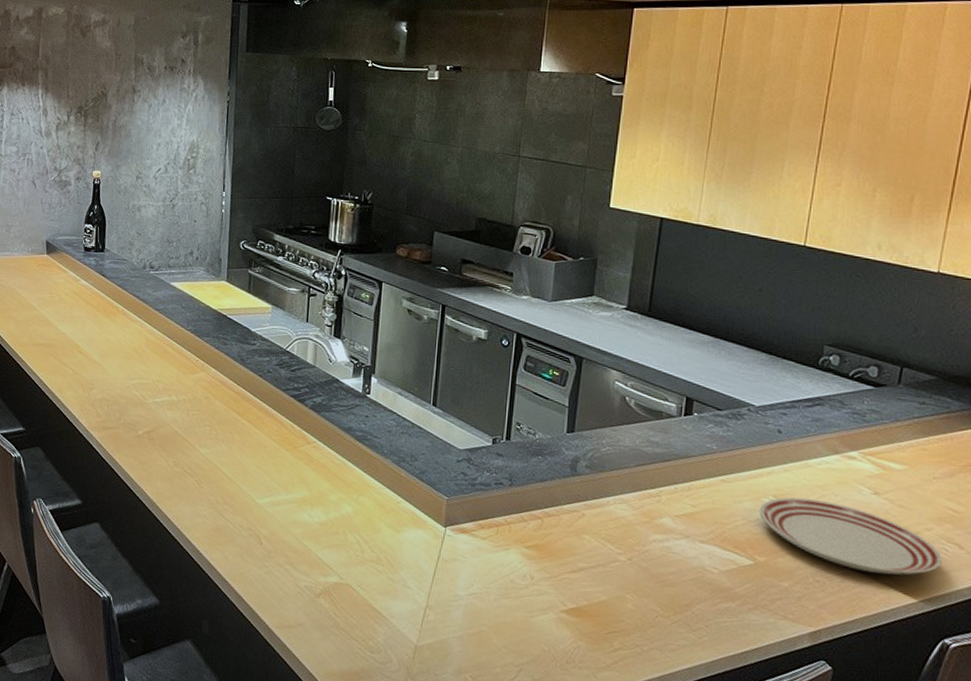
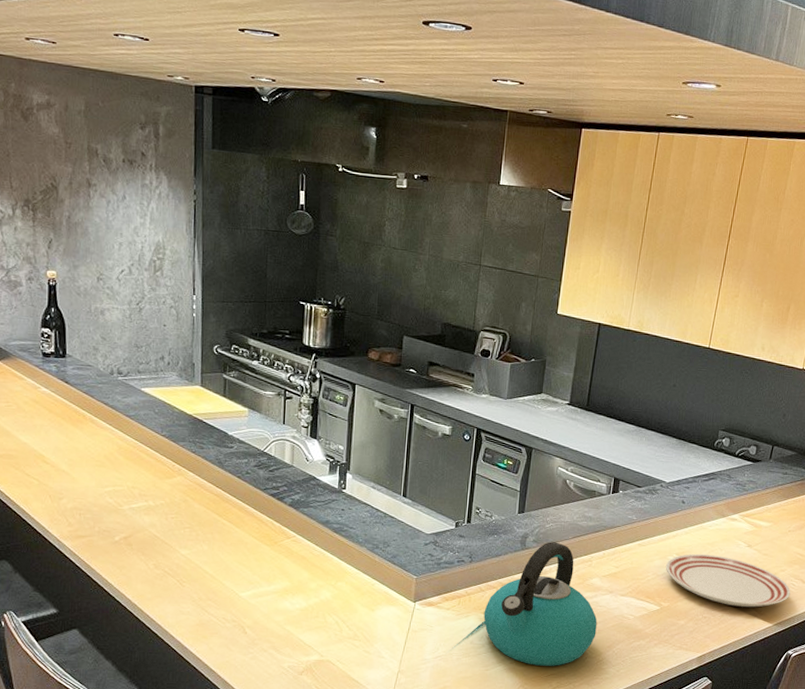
kettle: none [526,468,670,623] -> present [483,542,597,666]

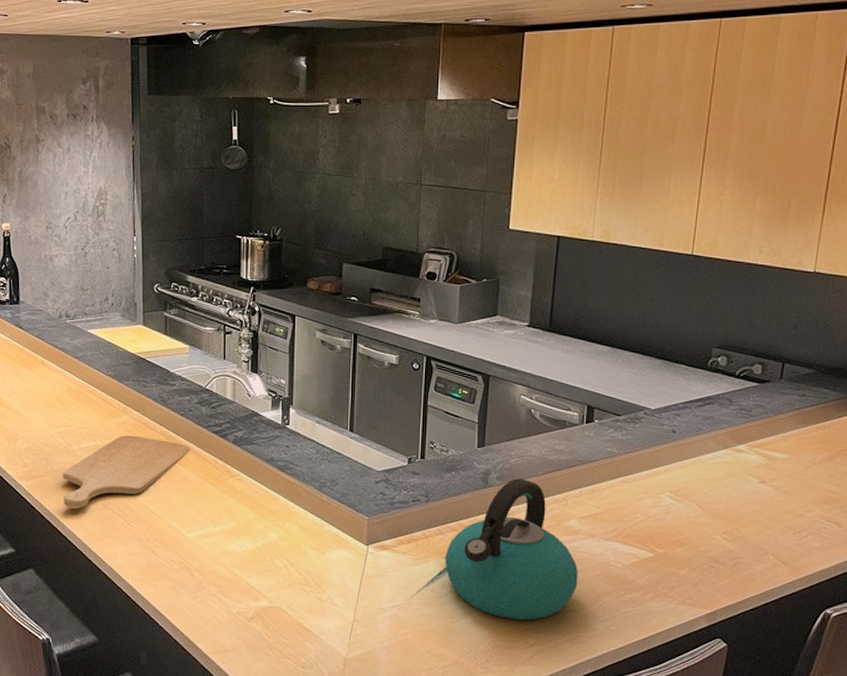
chopping board: none [112,496,247,570] -> present [63,435,191,510]
dinner plate: present [666,553,791,608] -> none [658,491,823,556]

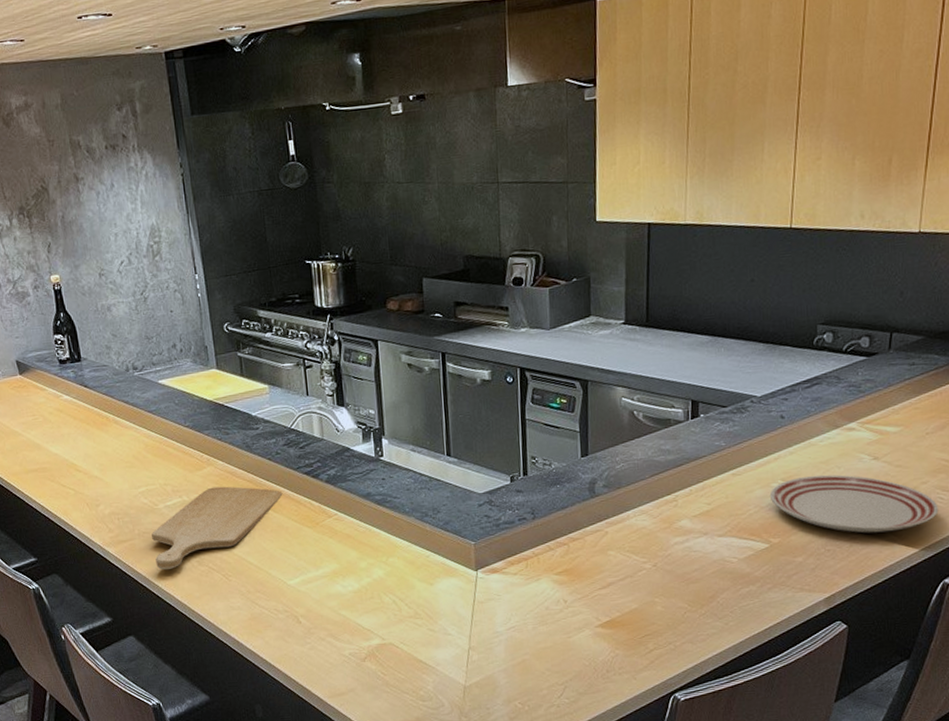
kettle: present [445,478,578,620] -> none [556,484,694,627]
dinner plate: none [658,491,823,556] -> present [770,475,939,534]

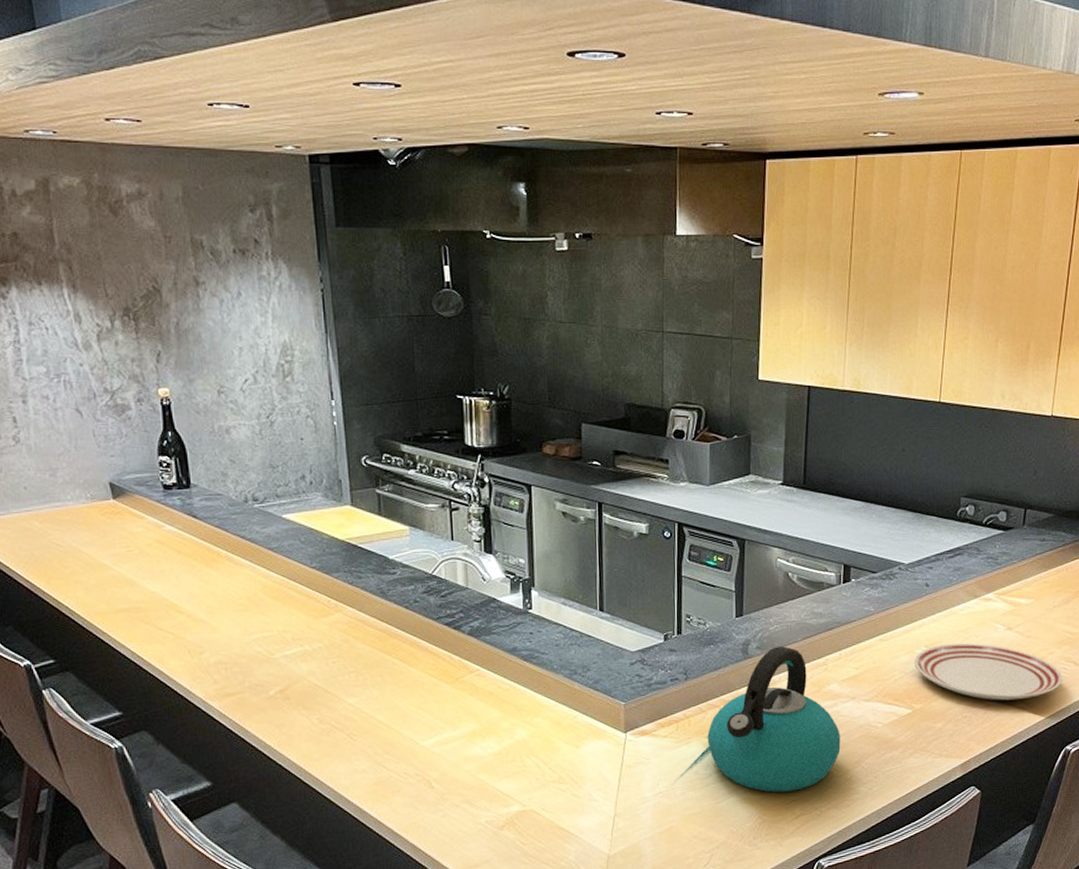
chopping board: present [152,486,283,571] -> none [265,635,420,729]
kettle: none [556,484,694,627] -> present [707,646,841,793]

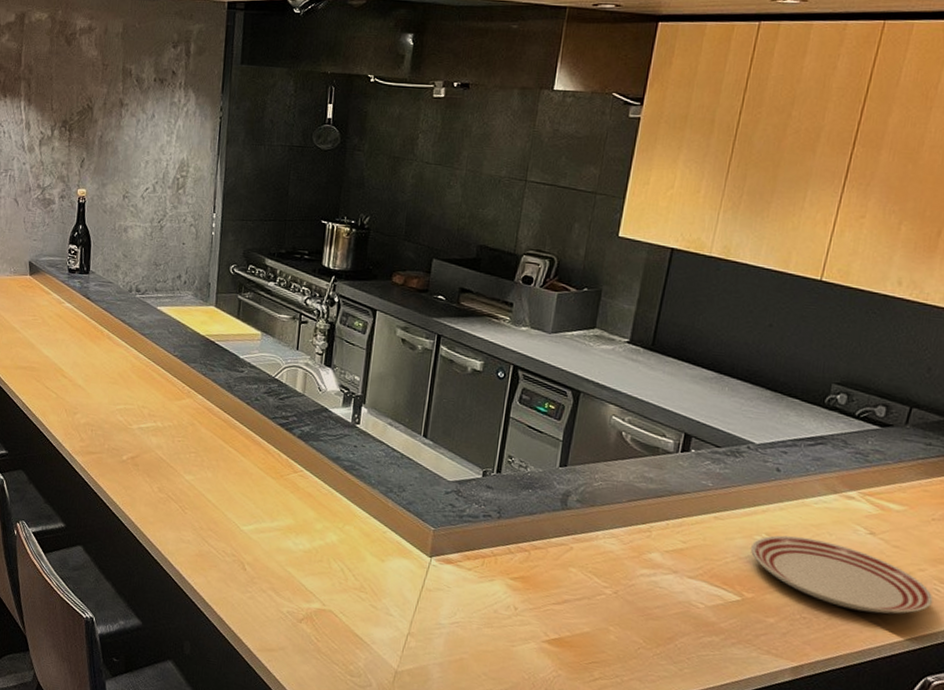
kettle: present [707,646,841,793] -> none [511,503,656,653]

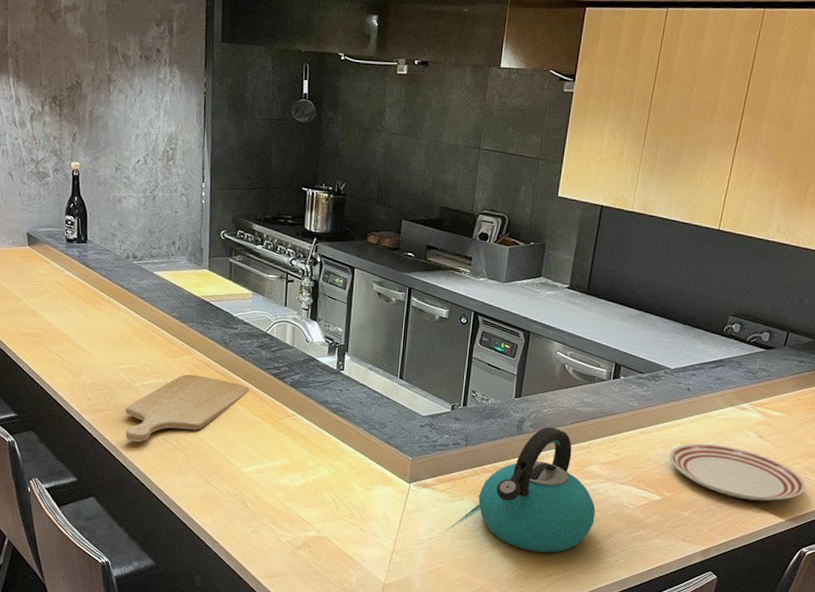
chopping board: none [118,419,254,490] -> present [126,374,250,443]
kettle: none [511,503,656,653] -> present [478,427,596,553]

